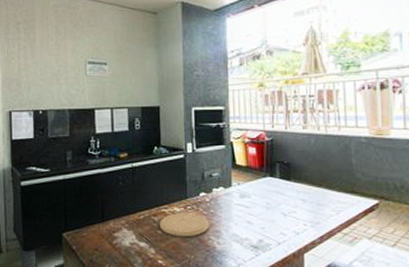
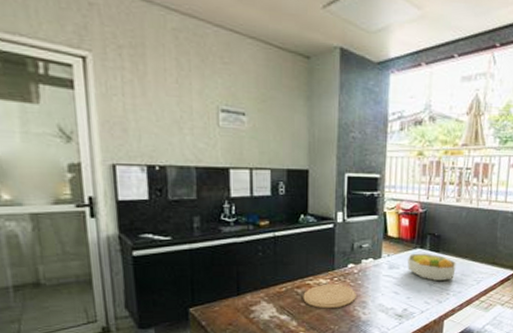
fruit bowl: none [257,181,311,210] -> present [407,253,456,281]

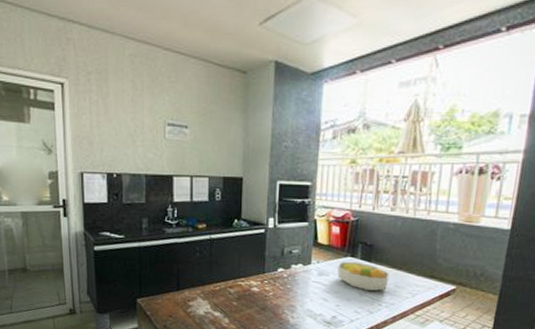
plate: present [303,284,356,309] -> none [235,286,285,310]

